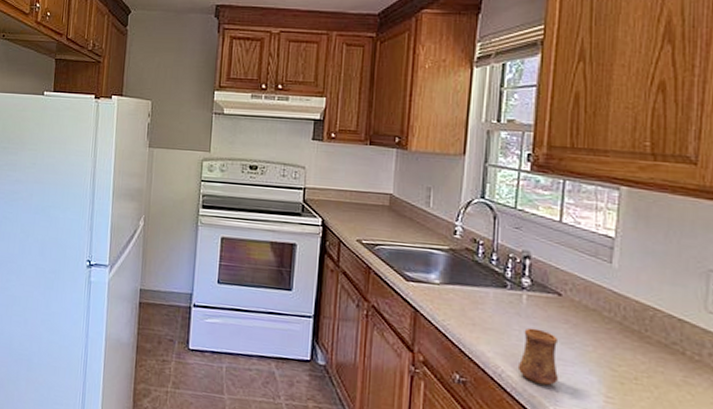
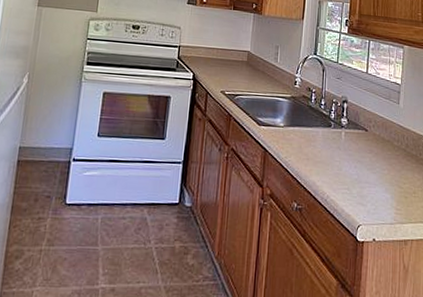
cup: present [517,327,559,386] -> none [338,158,366,206]

